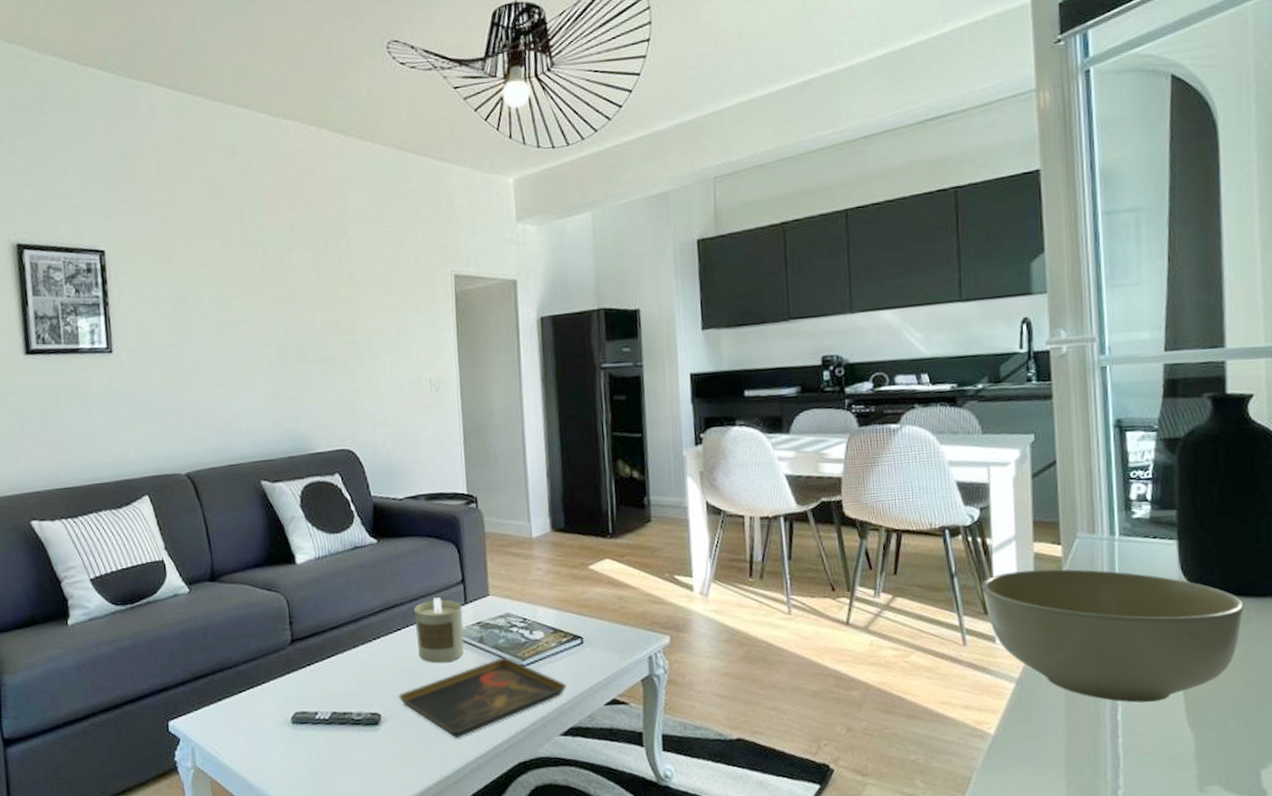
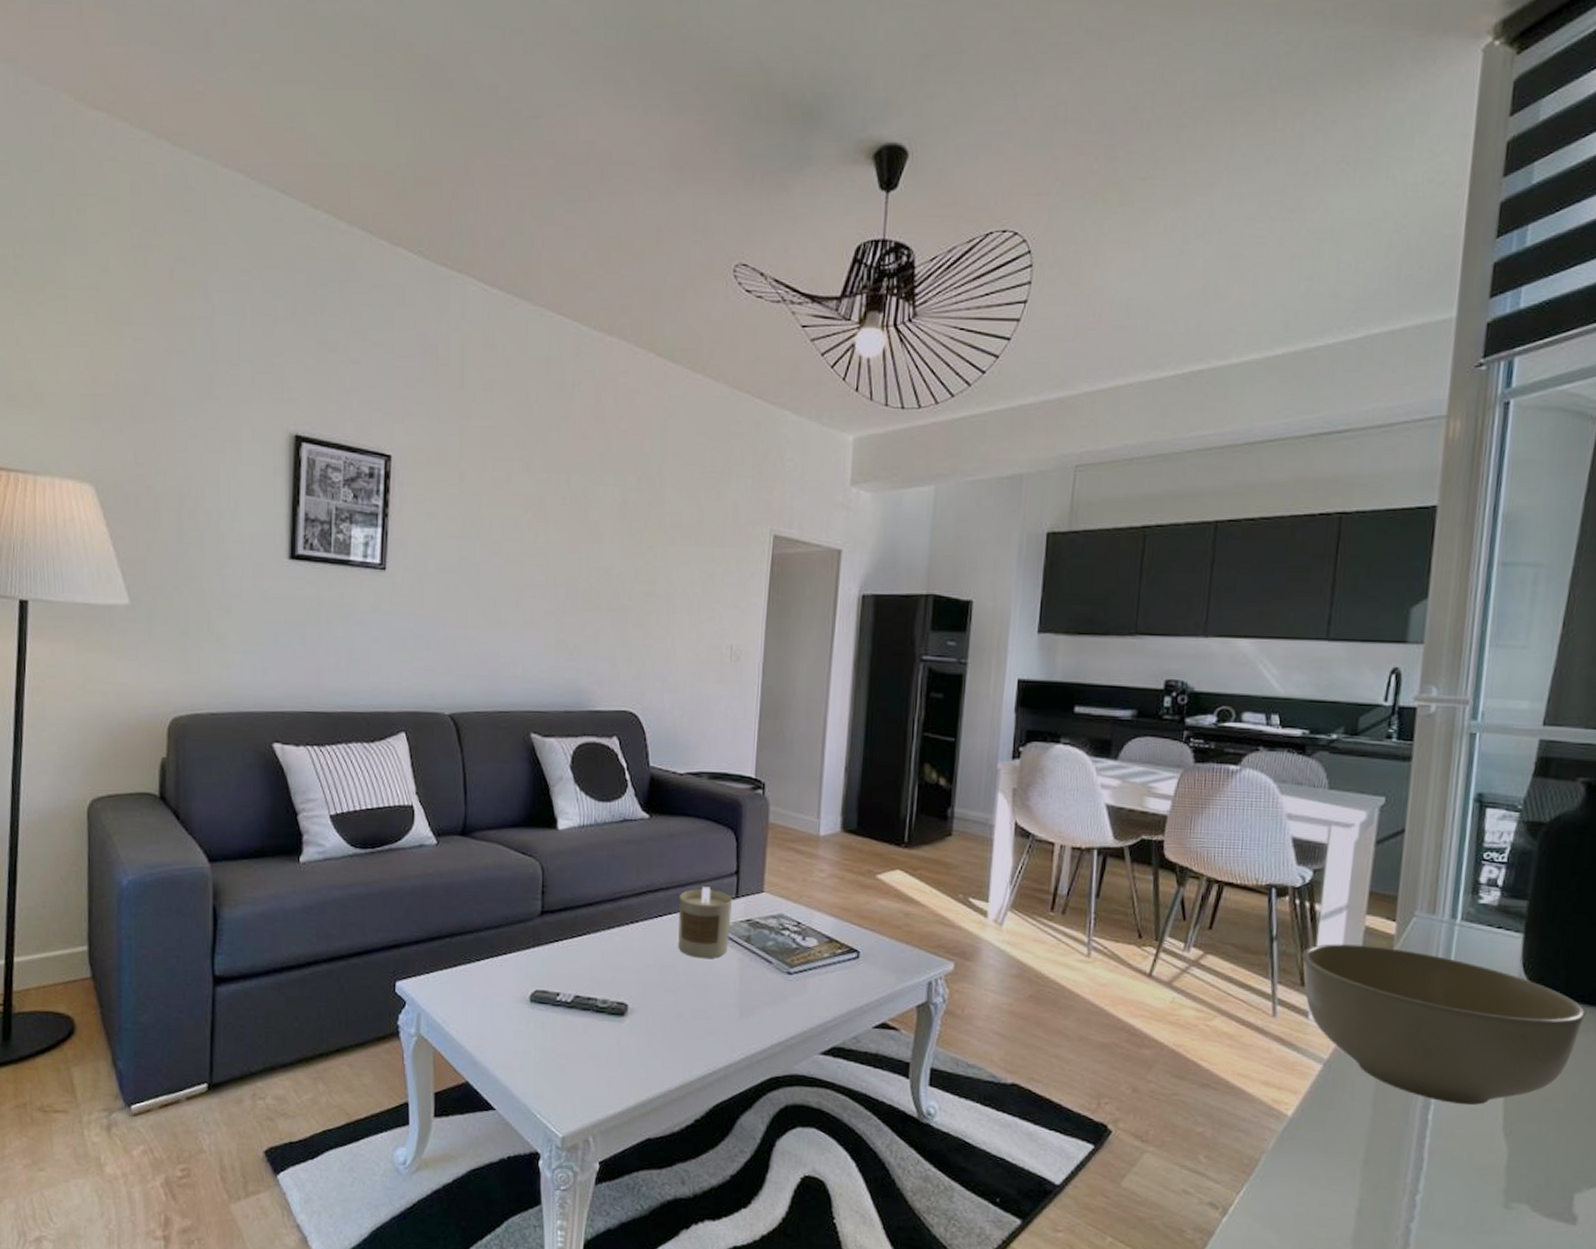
decorative tray: present [398,657,567,738] -> none [650,961,834,1041]

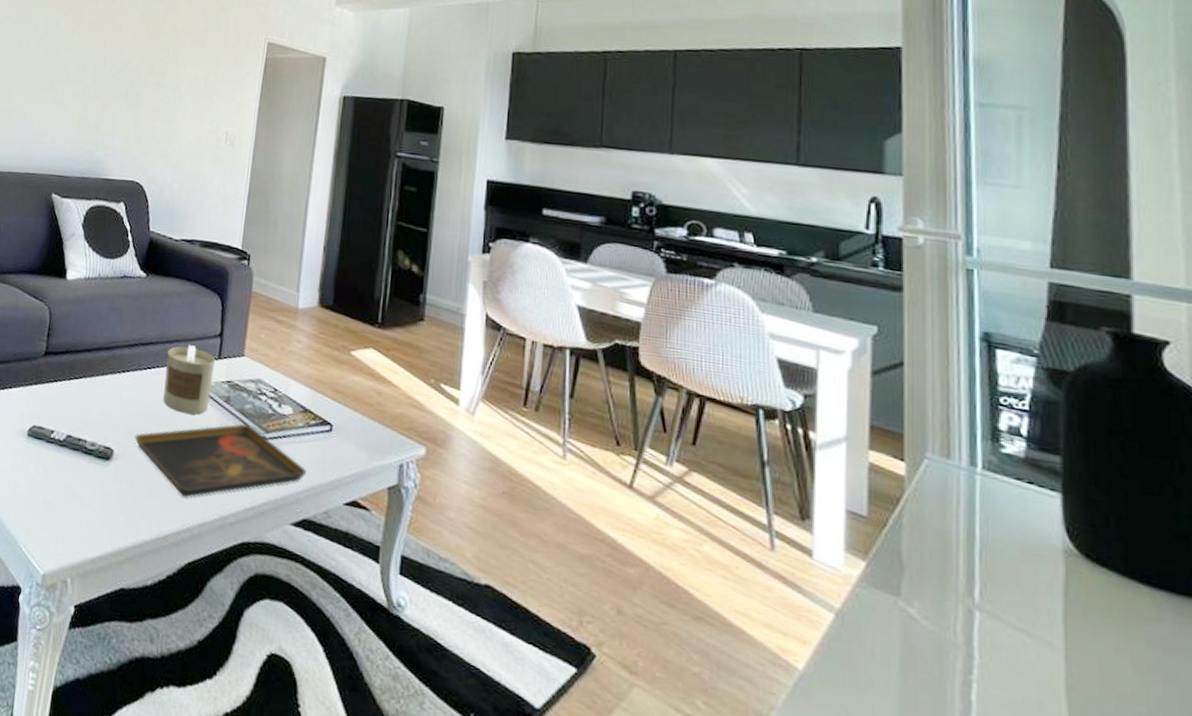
decorative tray: none [650,961,834,1041] -> present [134,423,307,497]
bowl: present [1301,943,1586,1105] -> none [798,476,1156,692]

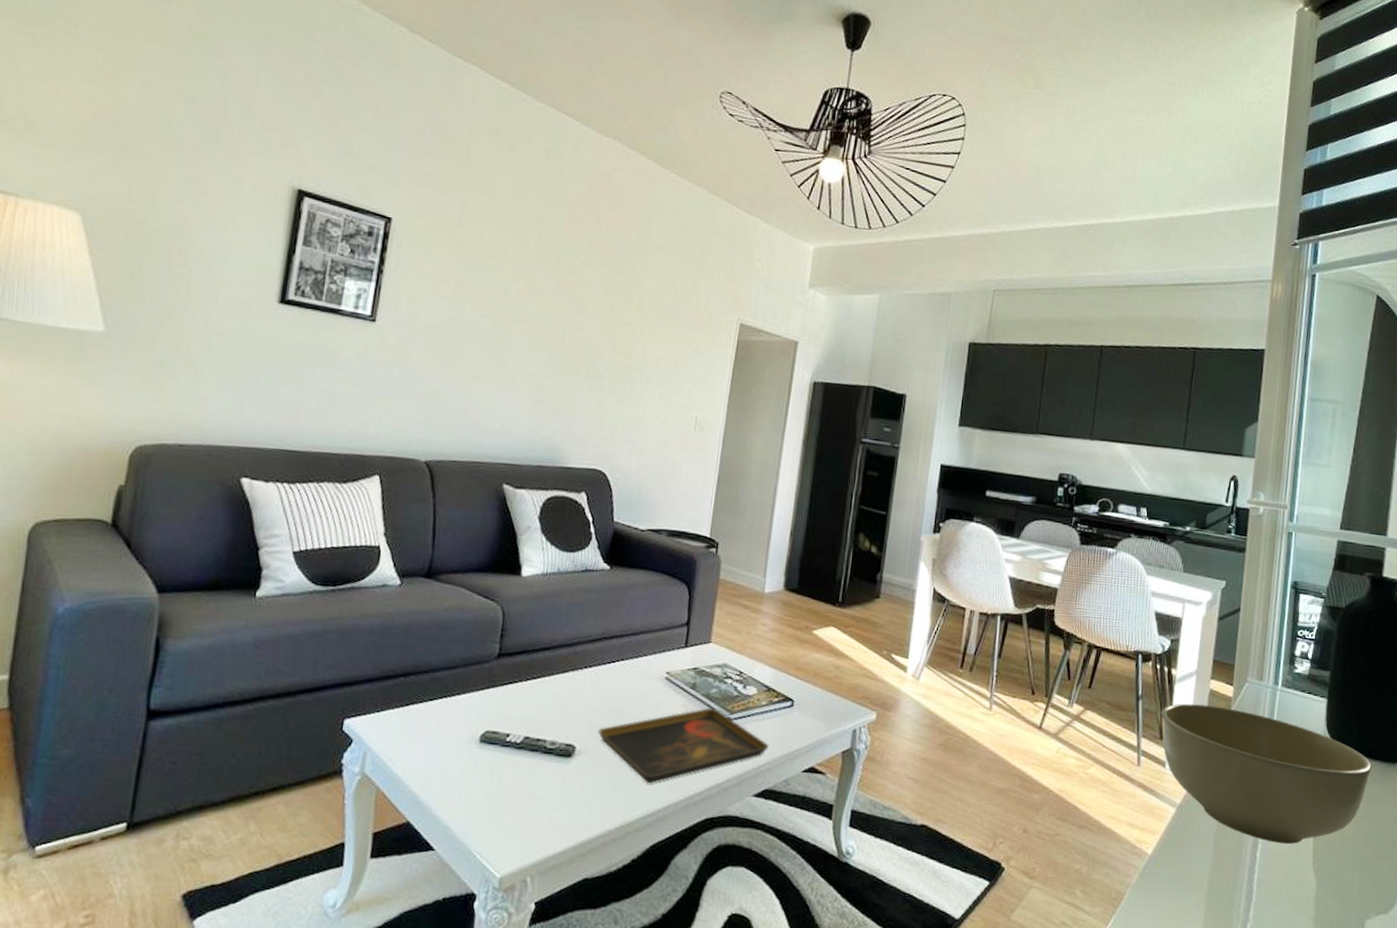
candle: present [163,345,215,415] -> none [628,635,681,704]
bowl: none [798,476,1156,692] -> present [1161,703,1372,844]

